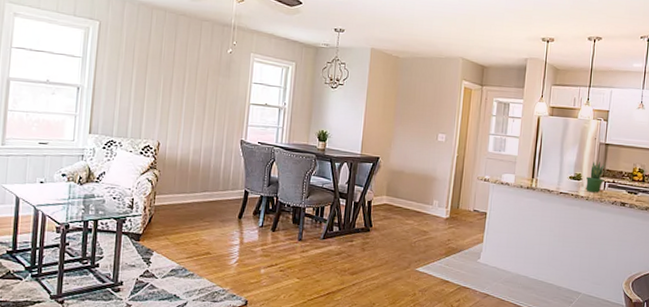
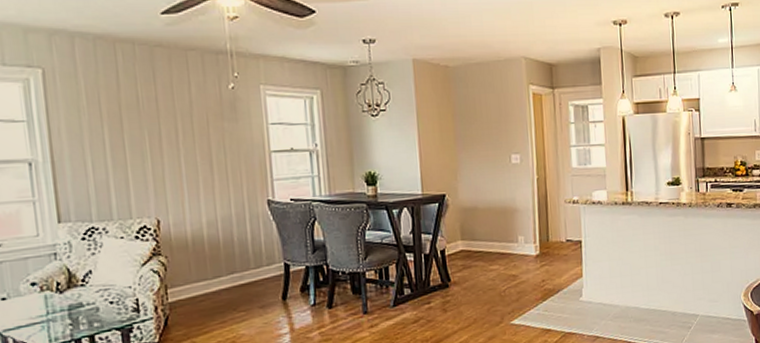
planter: present [586,160,606,193] -> none [686,159,705,197]

